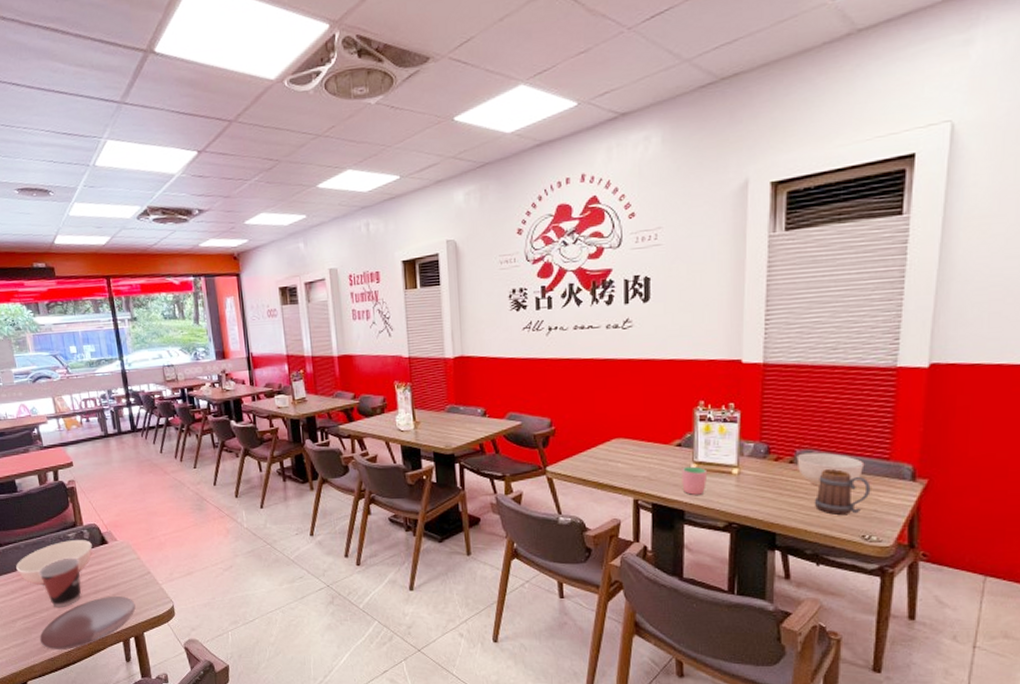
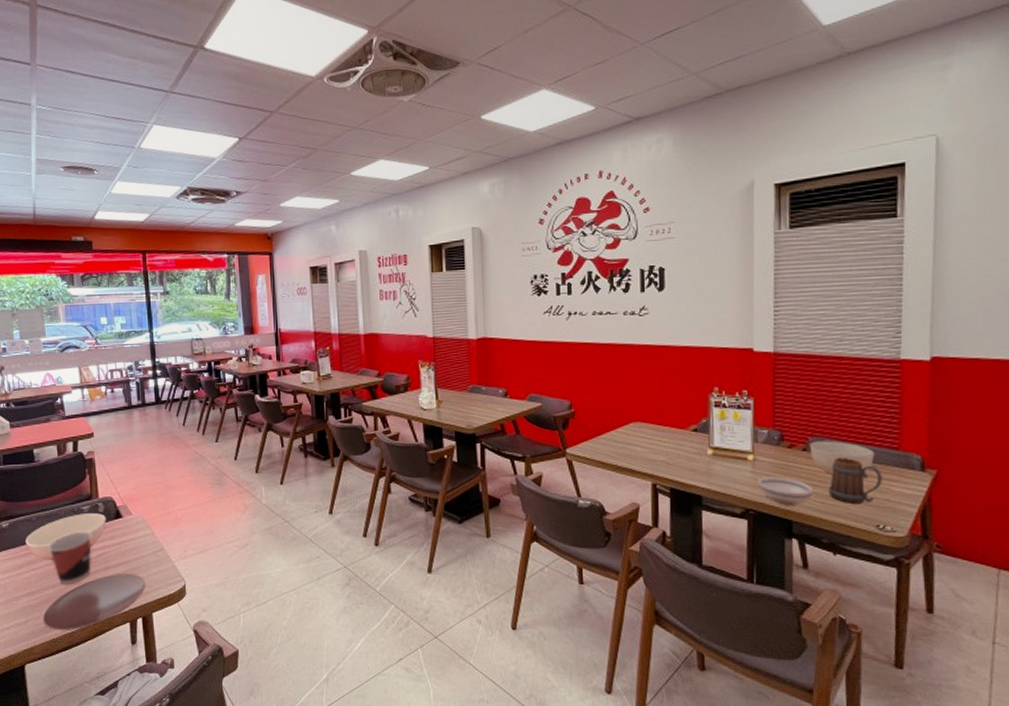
cup: present [682,466,708,495] -> none [698,452,724,480]
bowl: none [742,489,798,518] -> present [758,476,812,505]

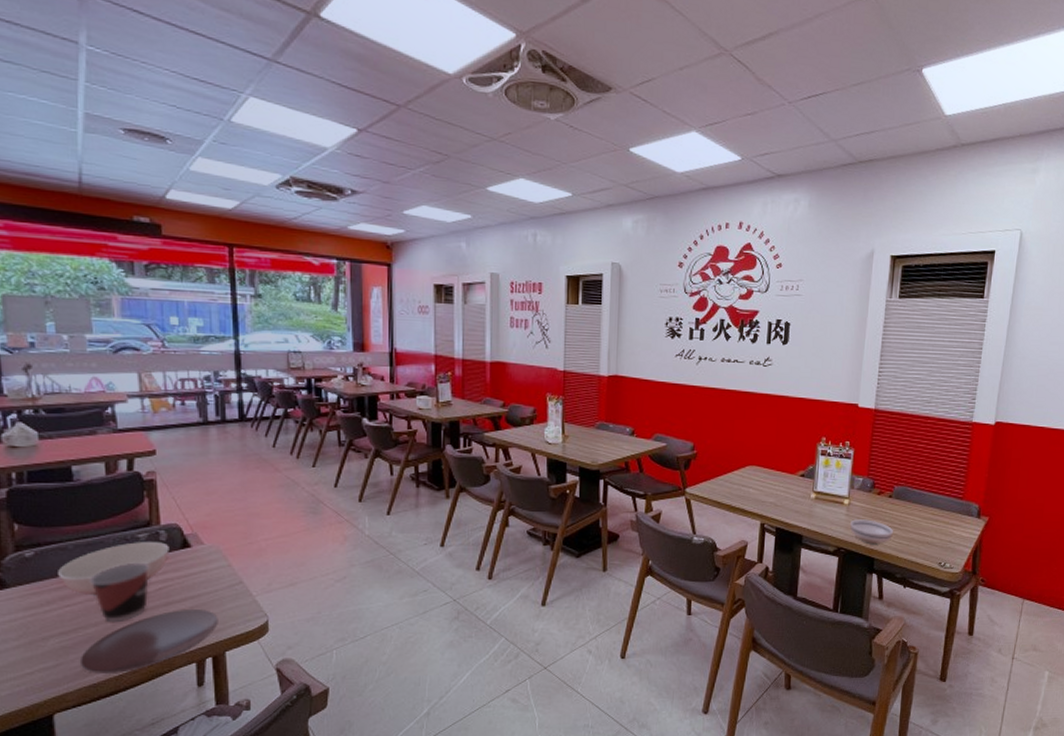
bowl: present [809,440,875,474] -> none [894,489,945,519]
beer mug: present [828,458,883,503] -> none [905,505,948,544]

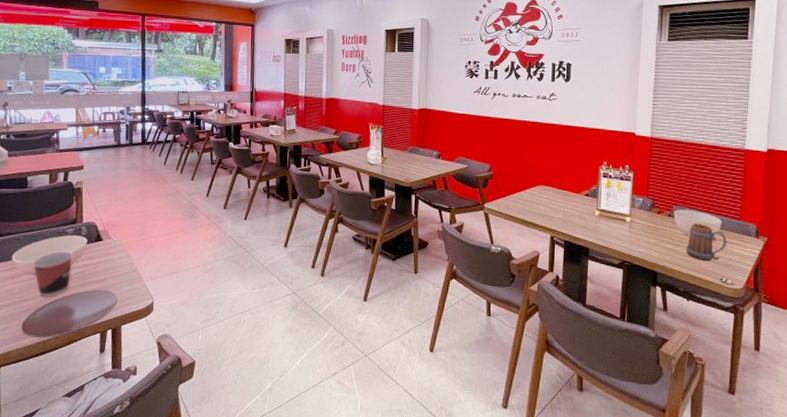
bowl: present [850,519,893,545] -> none [633,235,674,260]
bowl: none [894,489,945,519] -> present [673,209,723,236]
beer mug: none [905,505,948,544] -> present [686,224,727,261]

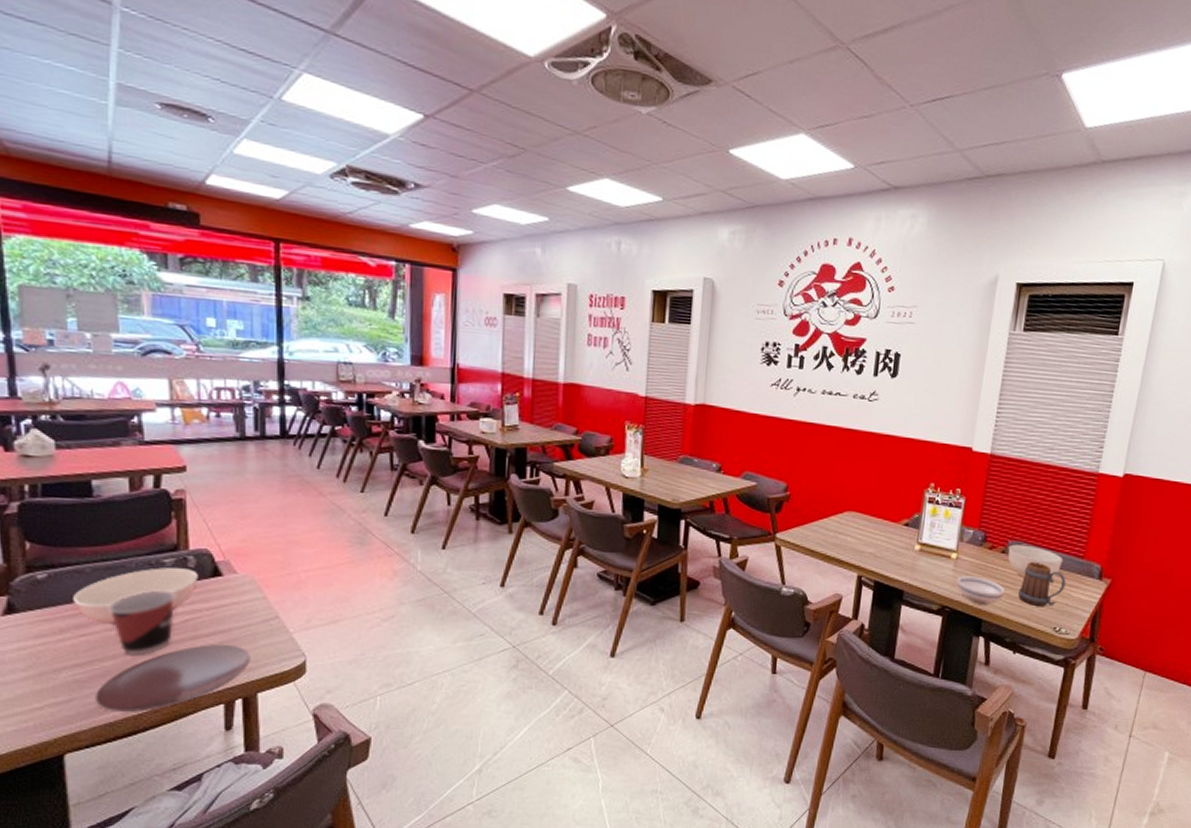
bowl: none [633,235,674,260] -> present [957,575,1005,605]

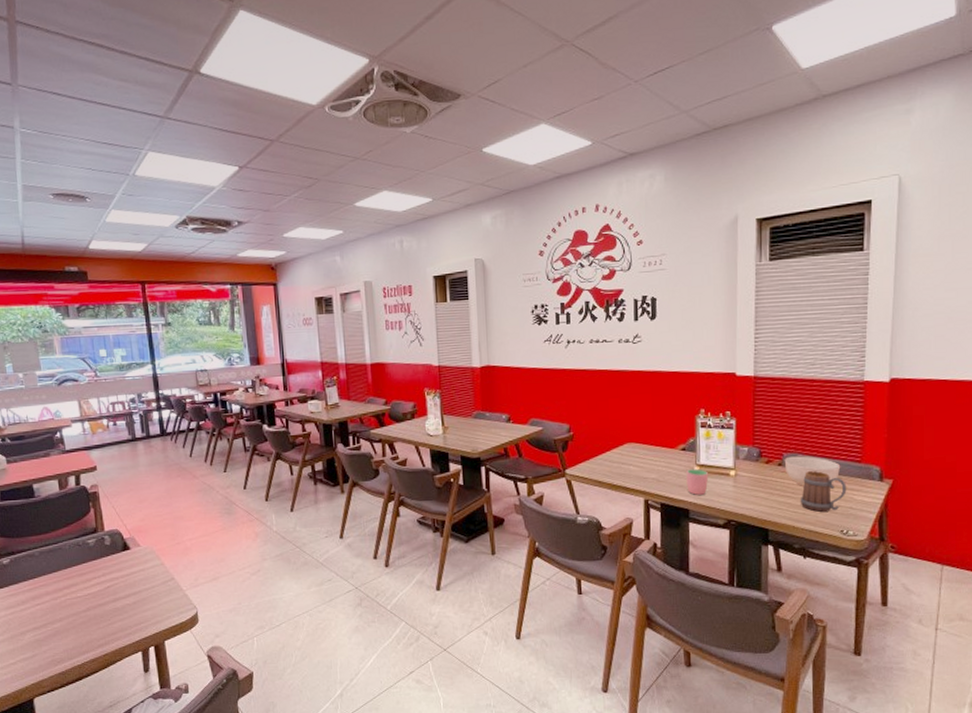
bowl: present [73,567,198,625] -> none [29,546,113,595]
plate: present [94,645,251,712] -> none [50,604,157,663]
cup: present [109,590,175,656] -> none [53,564,100,618]
cup: none [904,547,930,576] -> present [686,469,709,495]
bowl: present [957,575,1005,605] -> none [739,489,786,515]

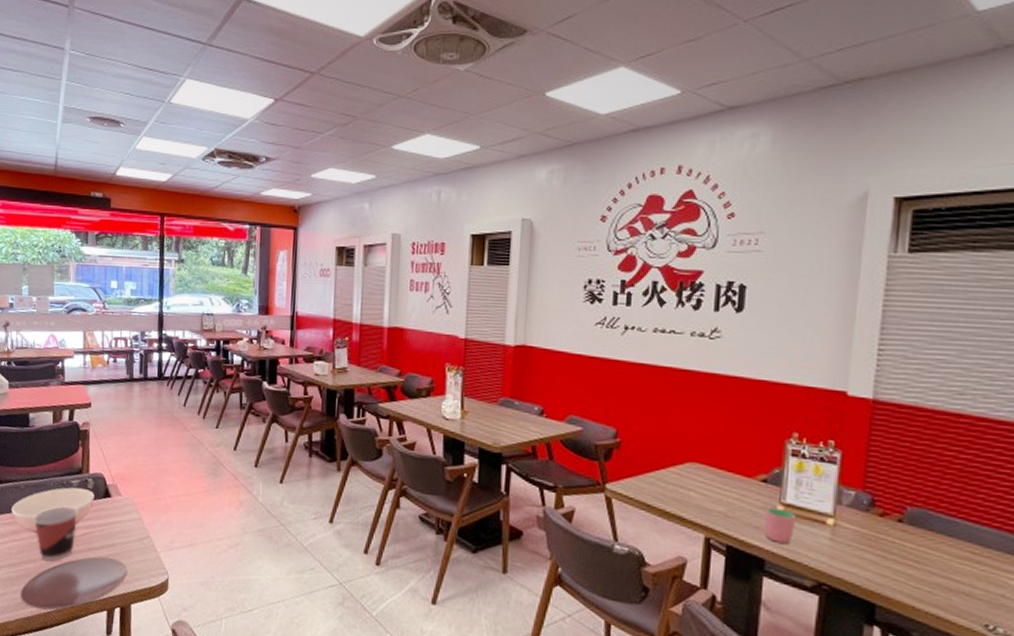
bowl: none [29,546,113,595] -> present [11,487,95,534]
plate: none [50,604,157,663] -> present [19,556,128,610]
cup: none [53,564,100,618] -> present [33,506,78,561]
bowl: present [784,456,841,486] -> none [906,511,992,558]
beer mug: present [800,471,847,512] -> none [925,536,999,597]

